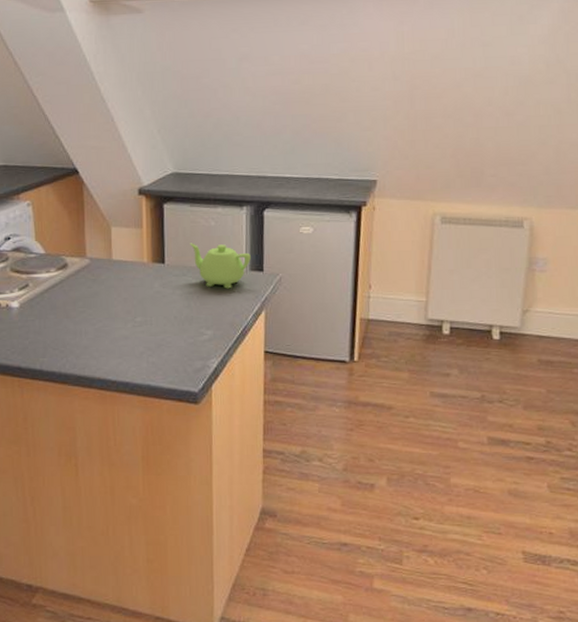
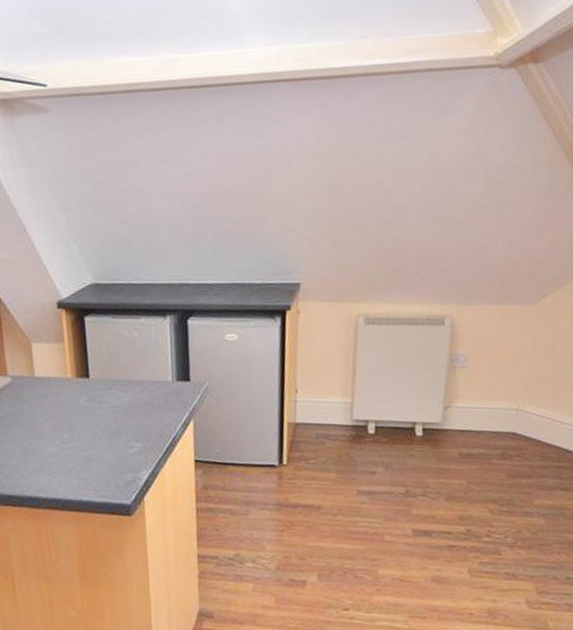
teapot: present [190,243,251,289] -> none [114,355,177,401]

